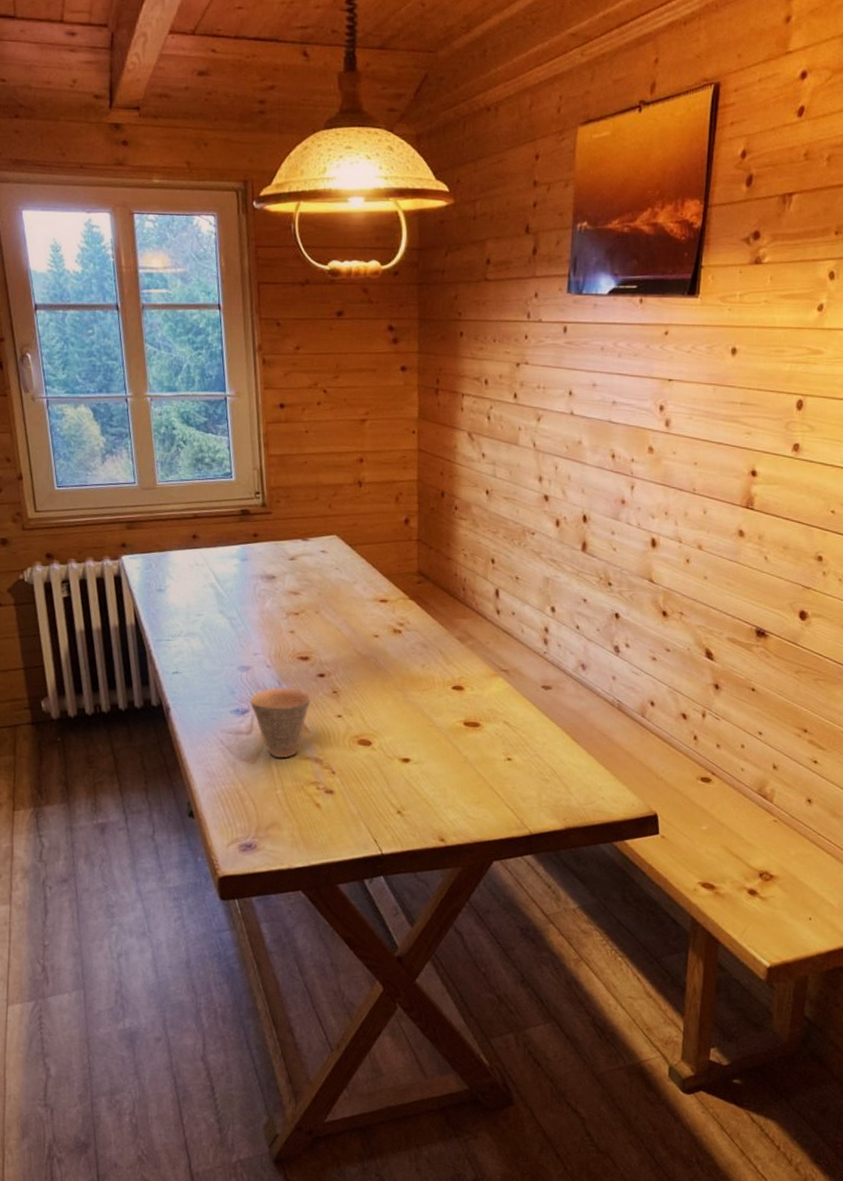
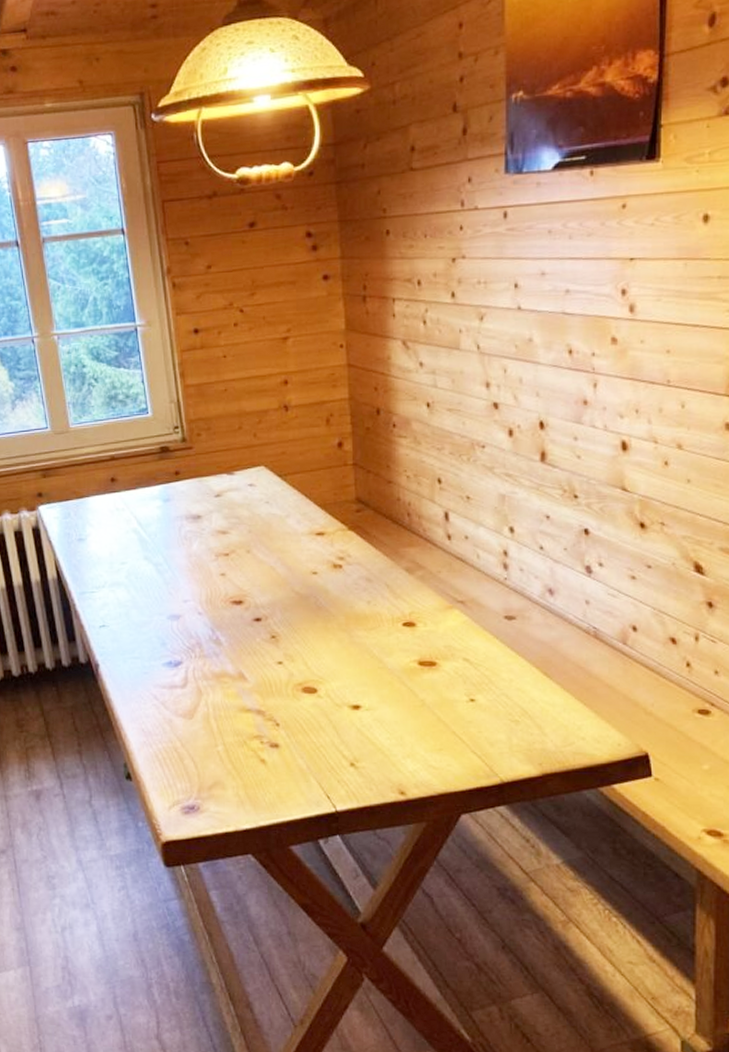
cup: present [250,687,312,759] -> none [183,635,249,712]

